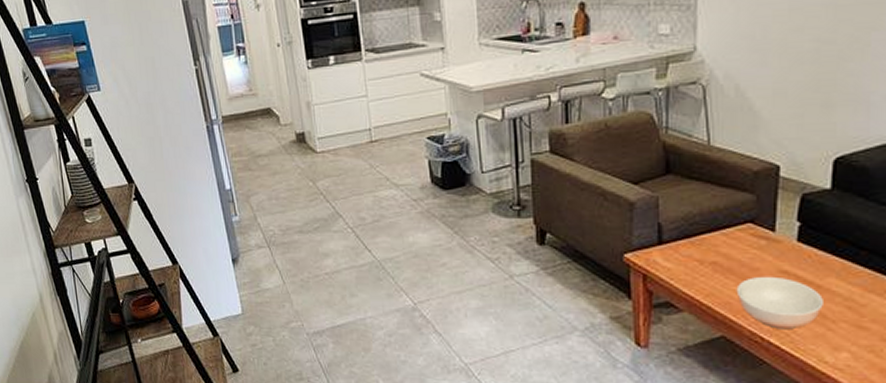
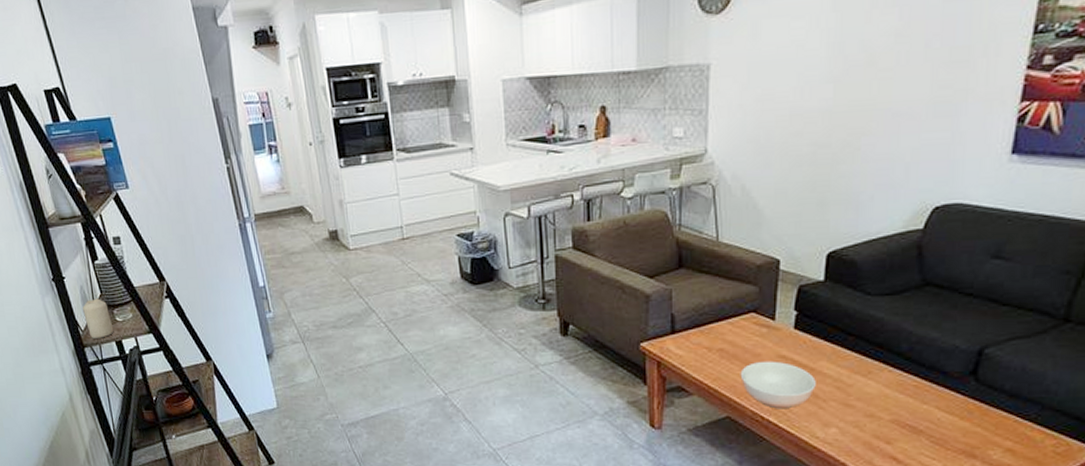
candle: none [54,200,84,240] -> present [83,298,114,338]

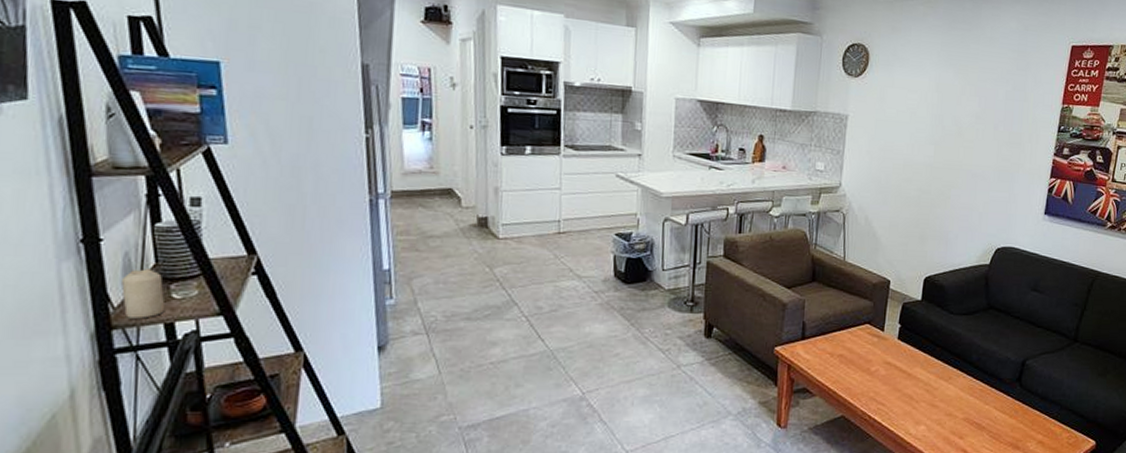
bowl: present [740,361,816,409] -> none [854,366,912,409]

